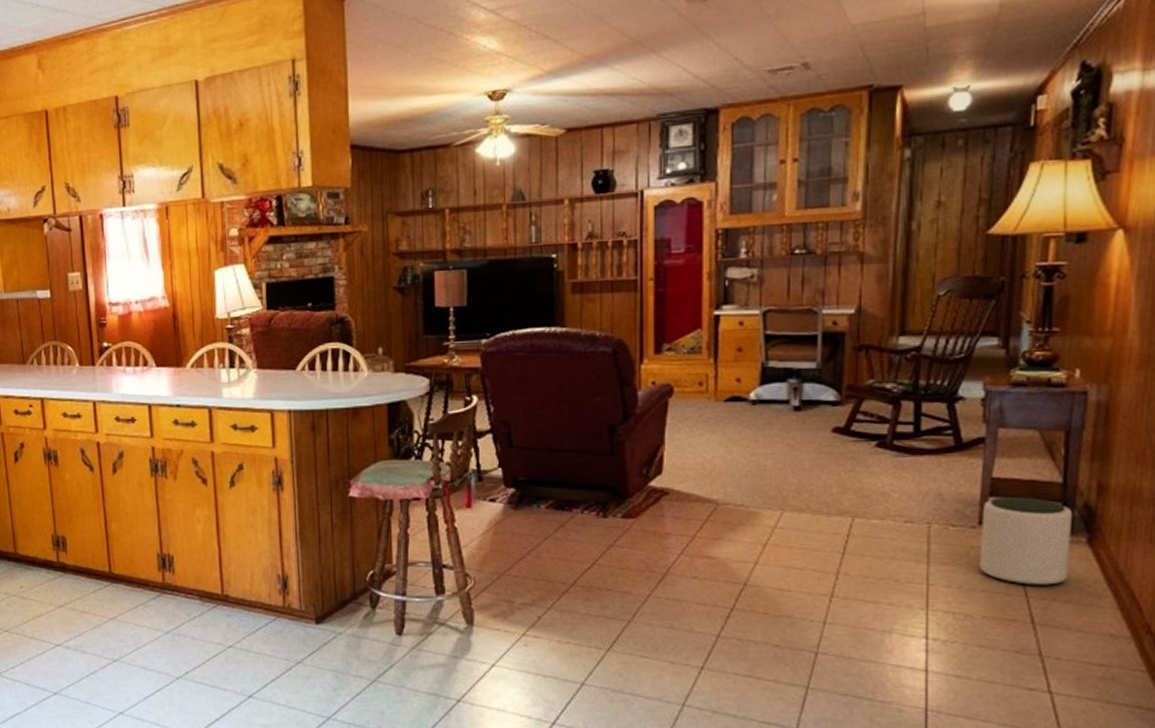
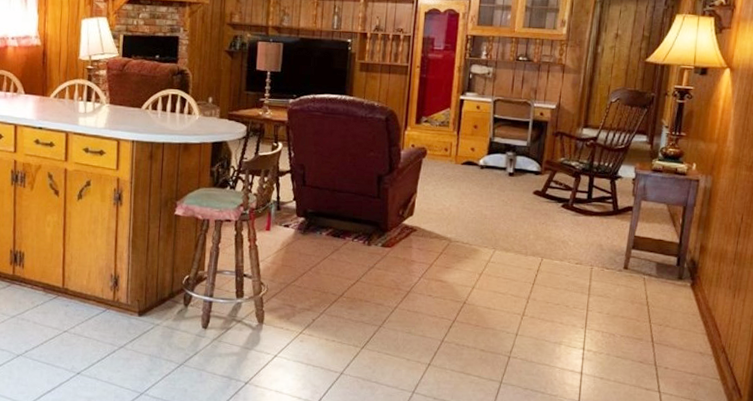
plant pot: present [979,497,1073,585] -> none [622,250,684,316]

